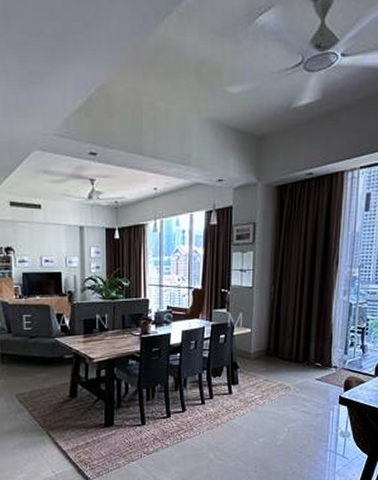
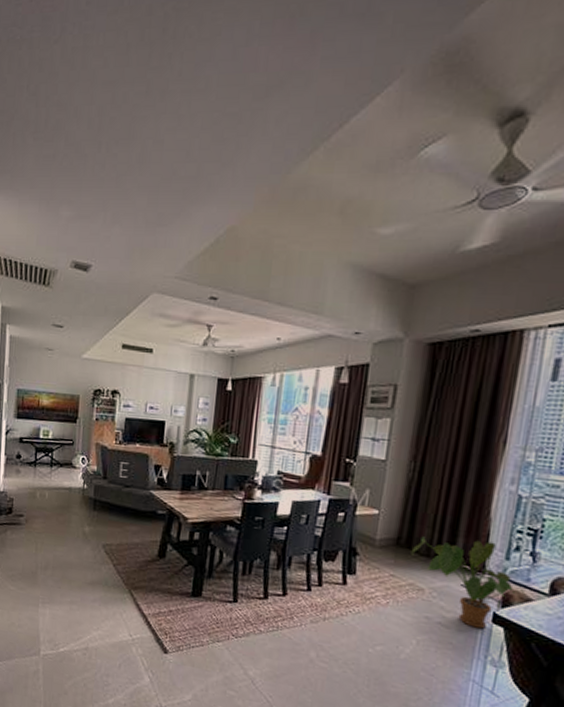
house plant: none [278,342,360,410] -> present [411,536,526,629]

